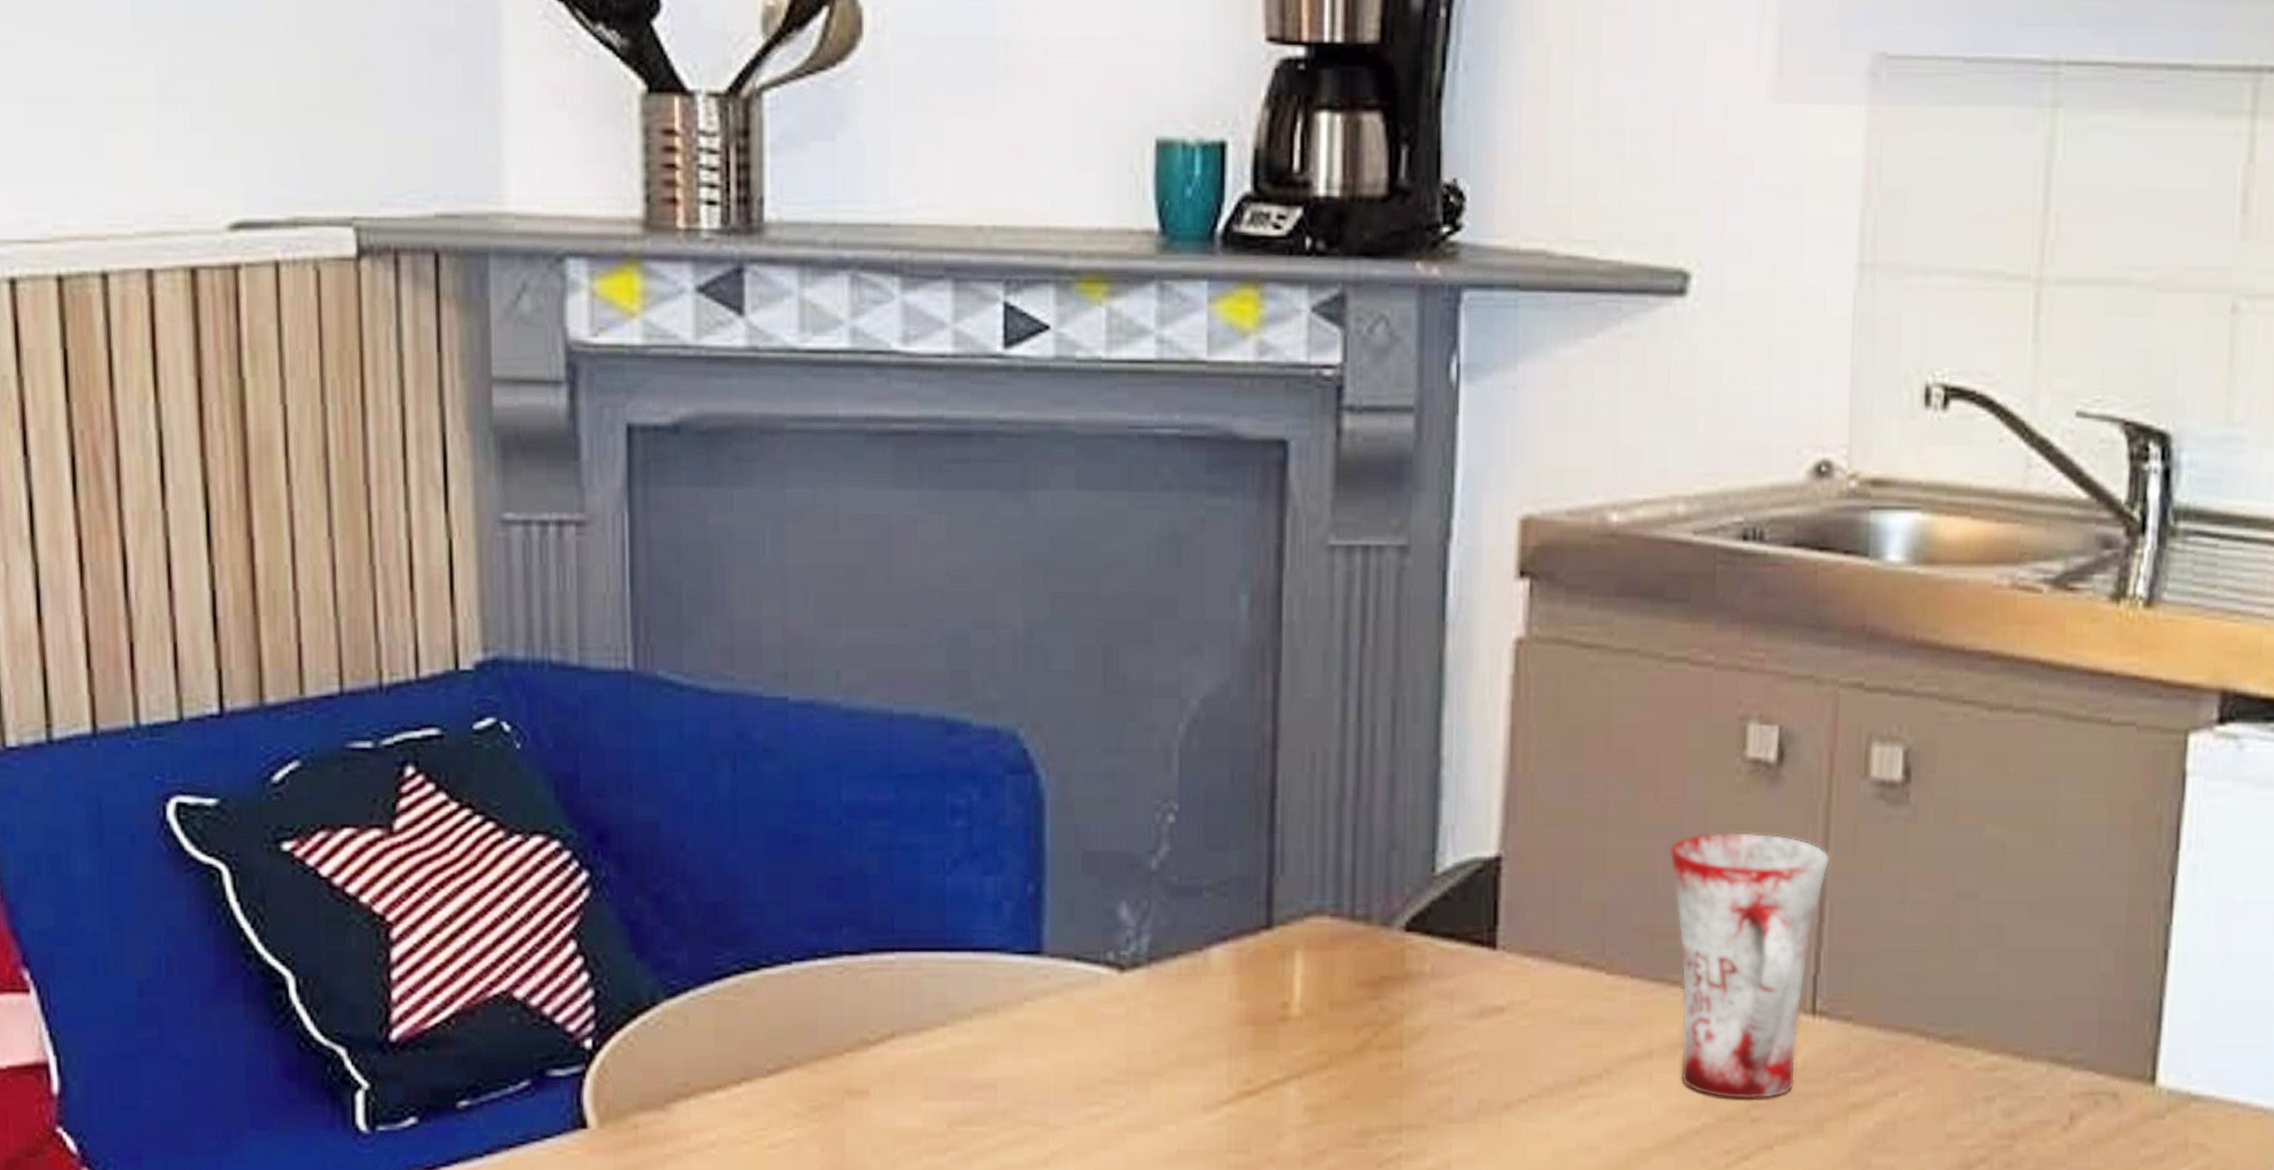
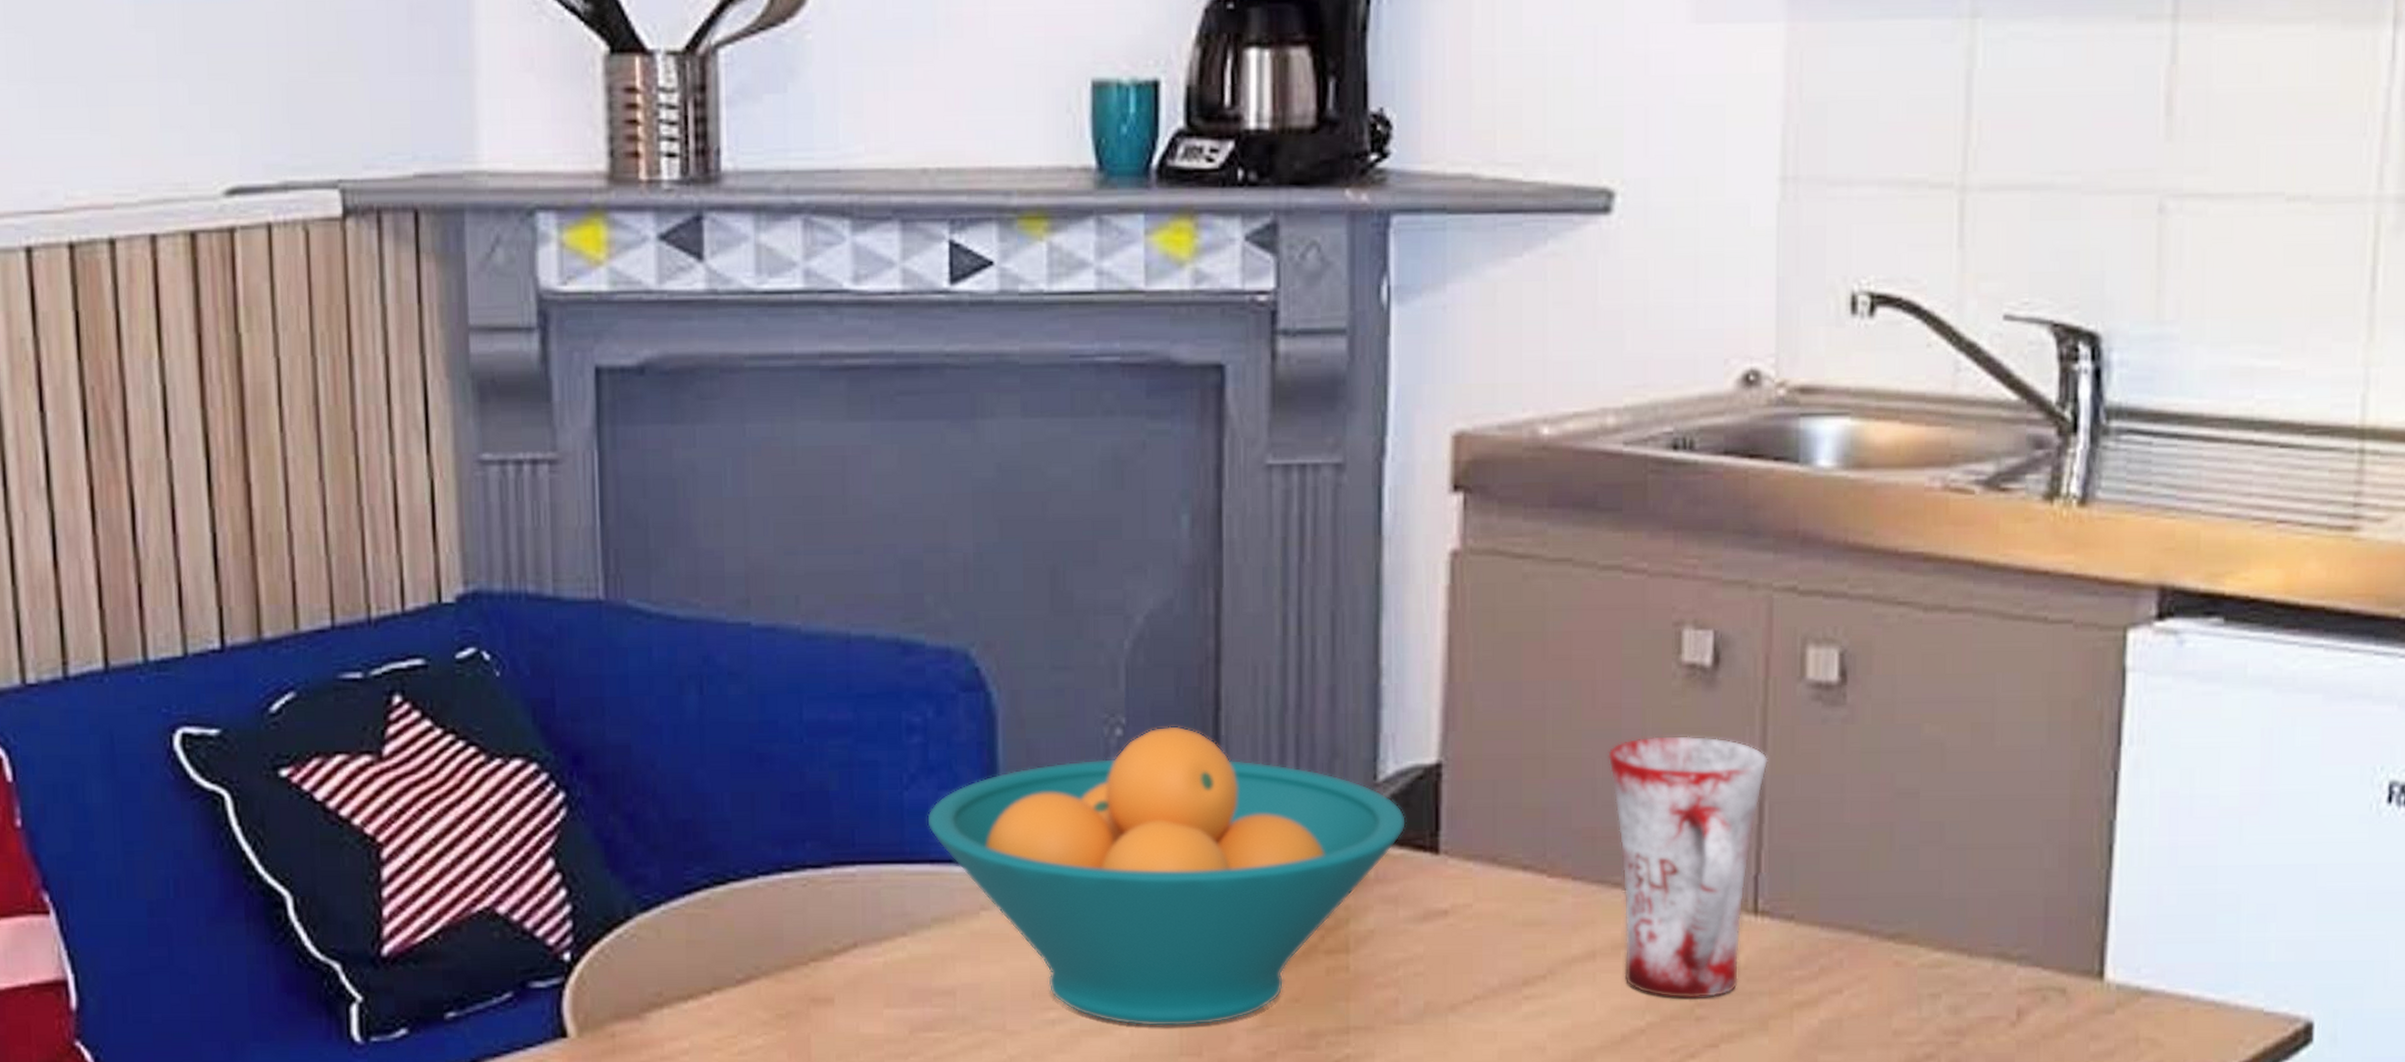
fruit bowl: none [969,814,1465,1123] -> present [926,726,1407,1027]

